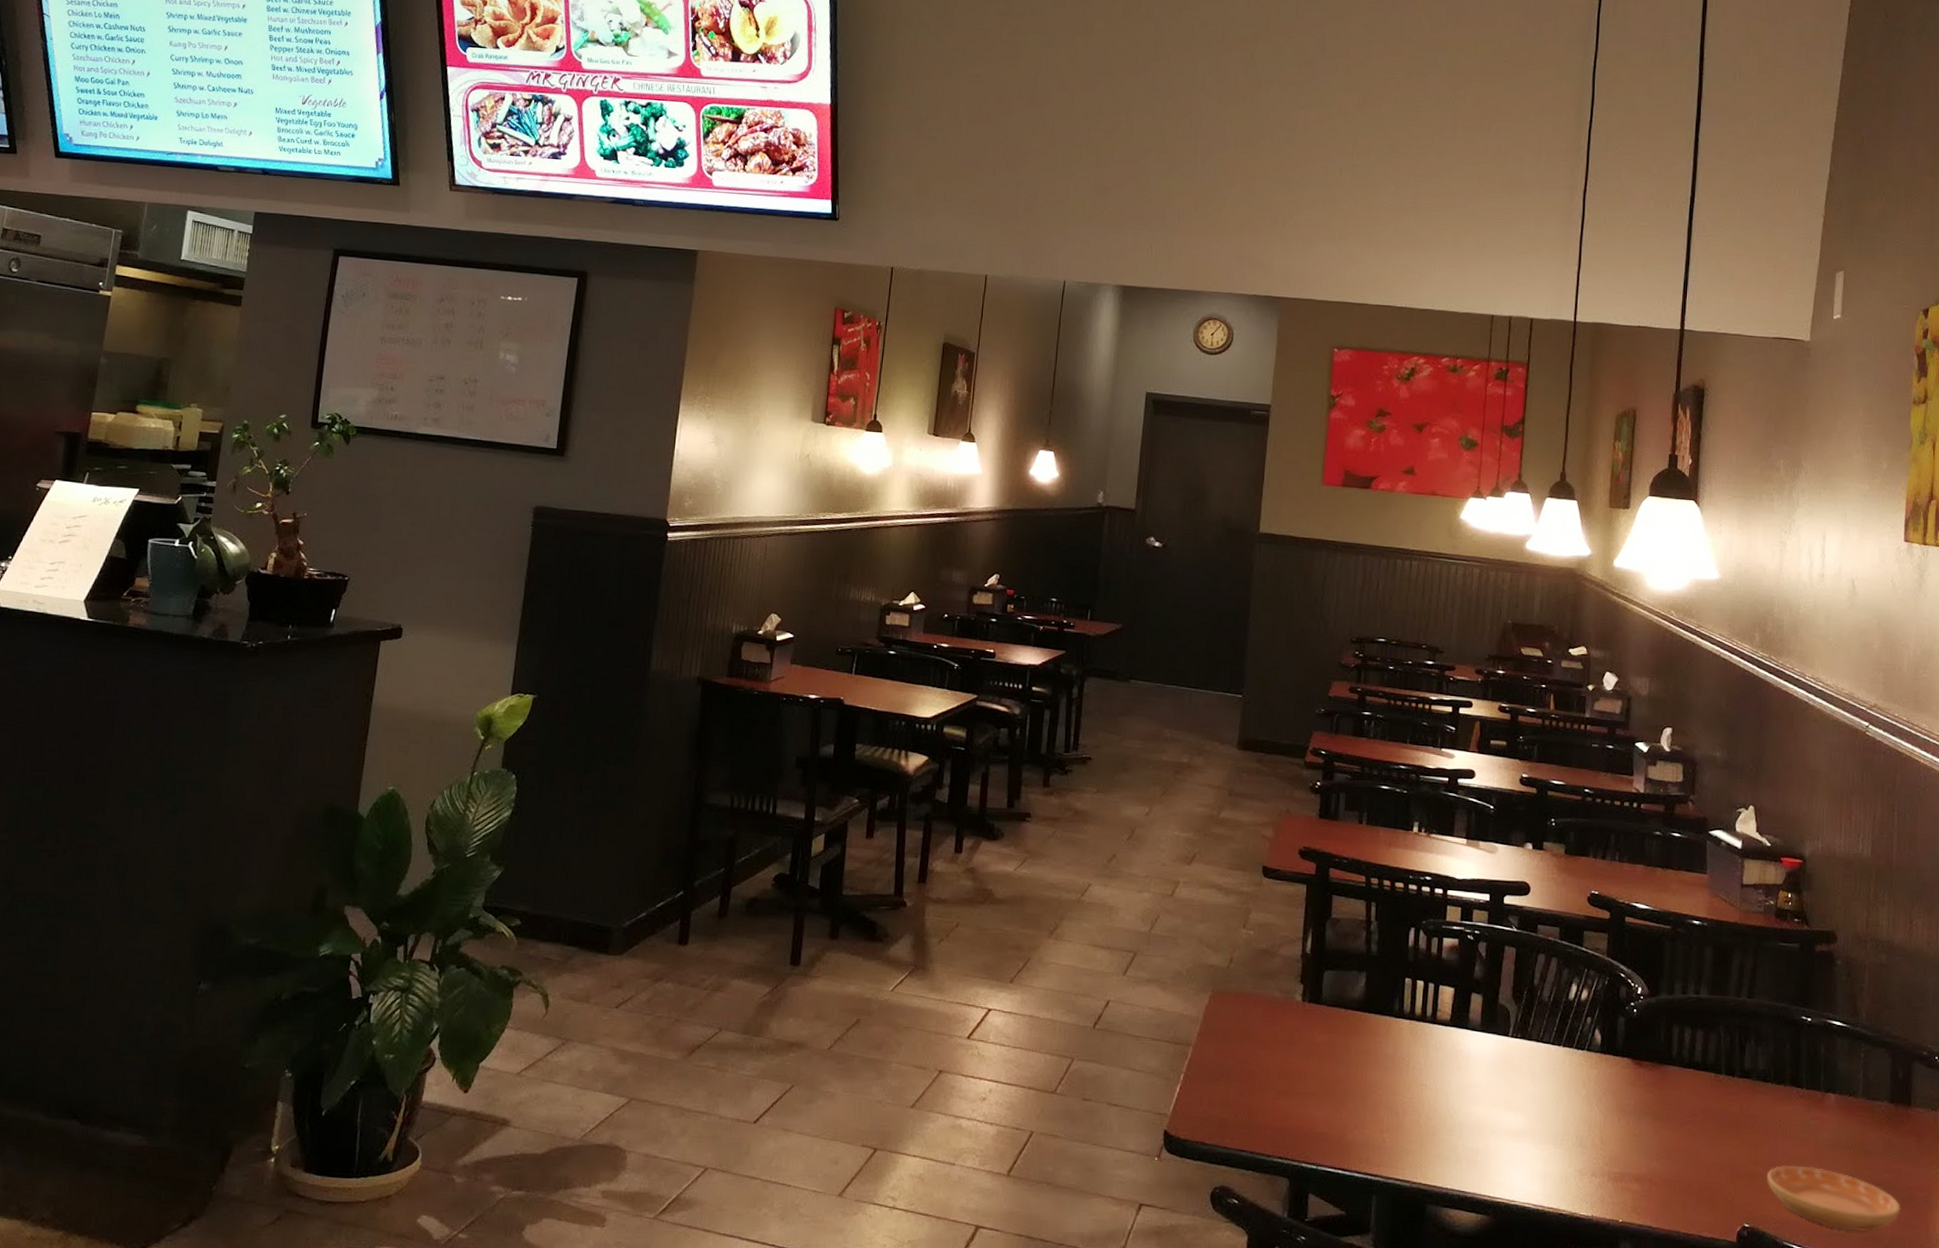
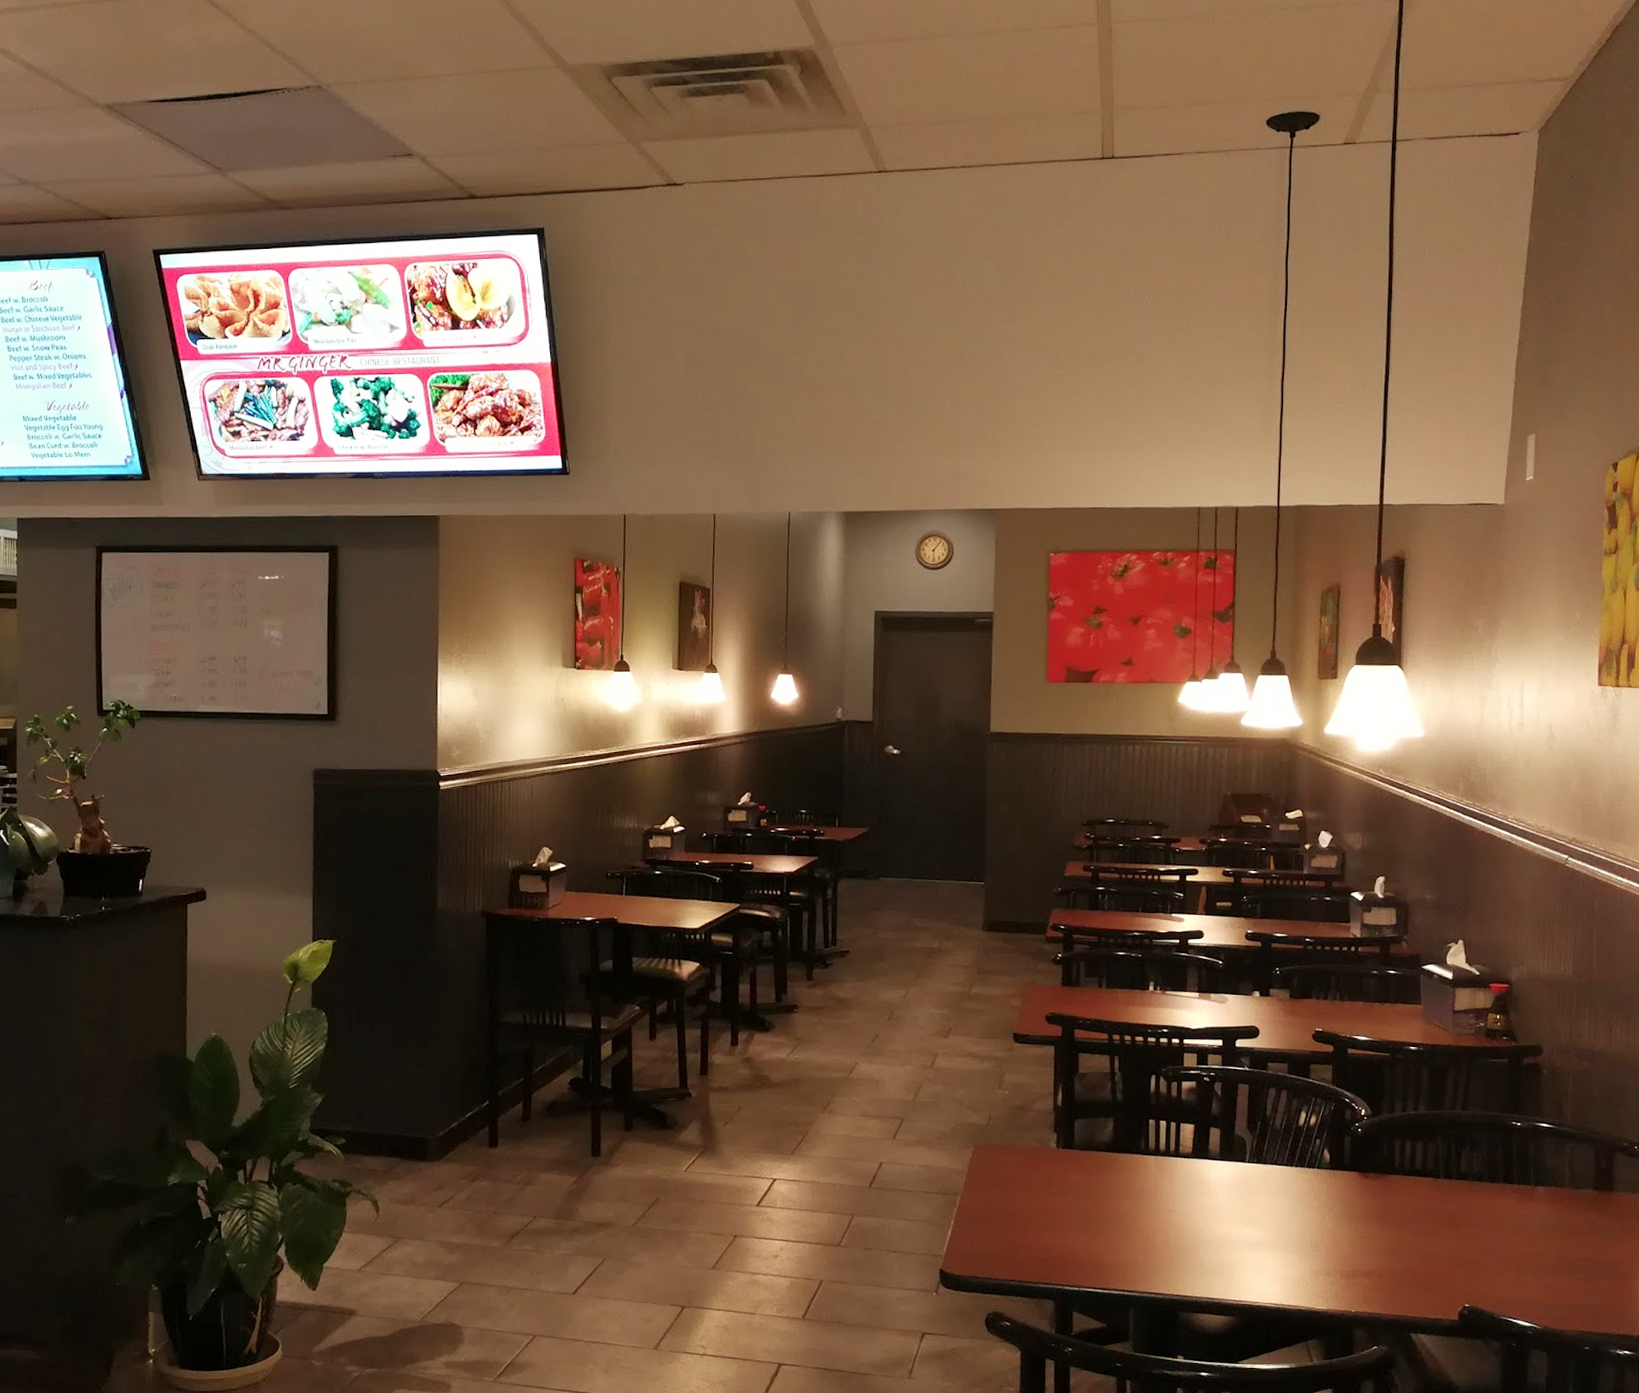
saucer: present [1767,1165,1901,1232] -> none [1484,1251,1606,1302]

